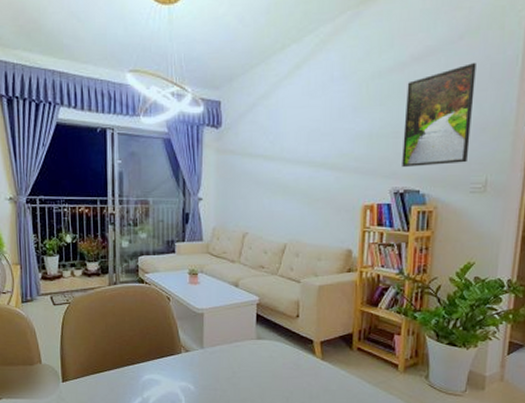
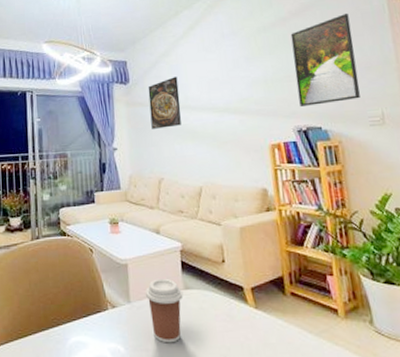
coffee cup: none [218,328,255,385] -> present [145,278,183,343]
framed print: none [241,123,275,180] -> present [148,76,181,129]

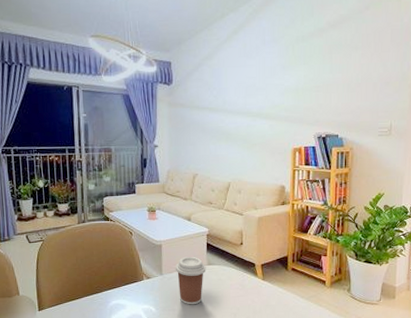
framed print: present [148,76,181,129] -> none [189,80,218,129]
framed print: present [290,14,360,106] -> none [323,29,380,115]

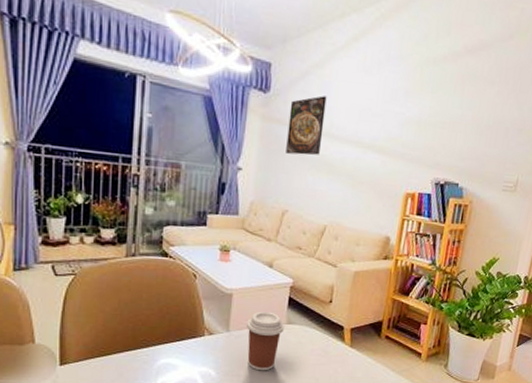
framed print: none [189,80,218,129] -> present [286,96,327,155]

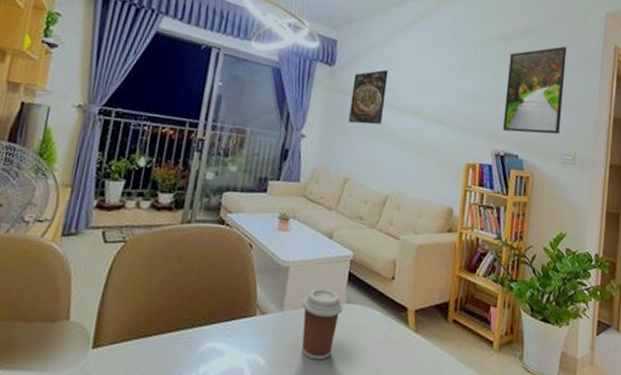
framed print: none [445,64,522,161] -> present [503,46,567,135]

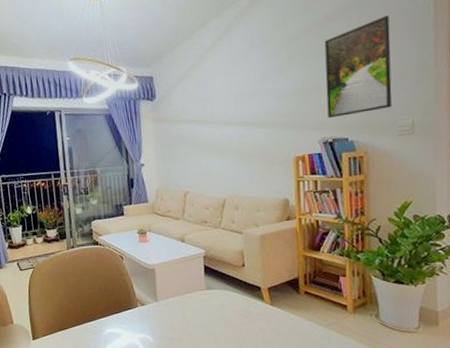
coffee cup: present [301,287,344,360] -> none [170,280,206,334]
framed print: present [349,70,388,125] -> none [174,91,207,145]

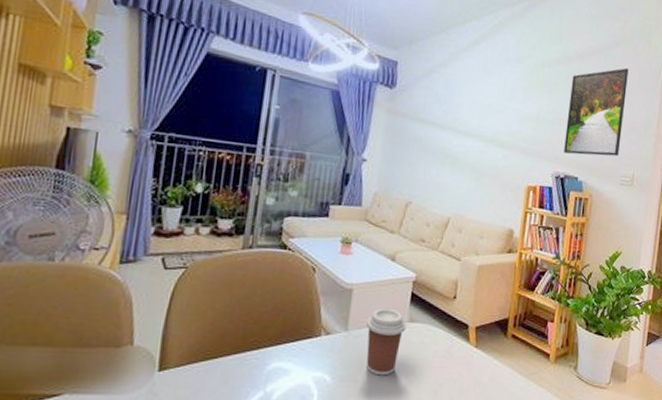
coffee cup: none [170,280,206,334] -> present [365,308,407,376]

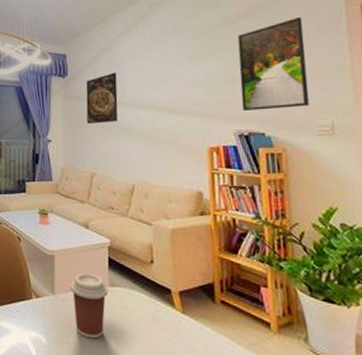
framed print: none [410,92,450,148] -> present [86,73,118,124]

